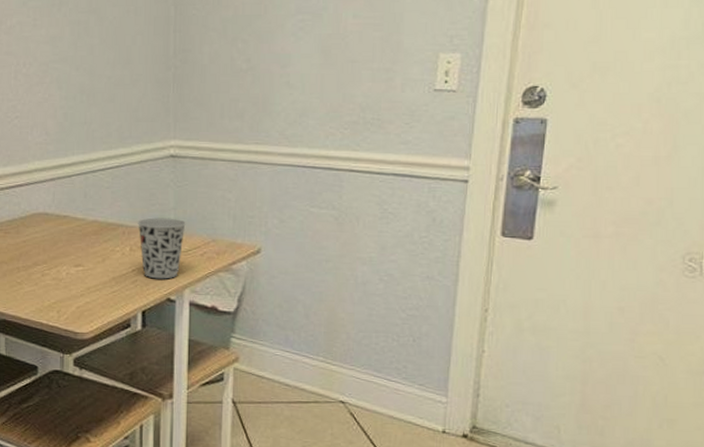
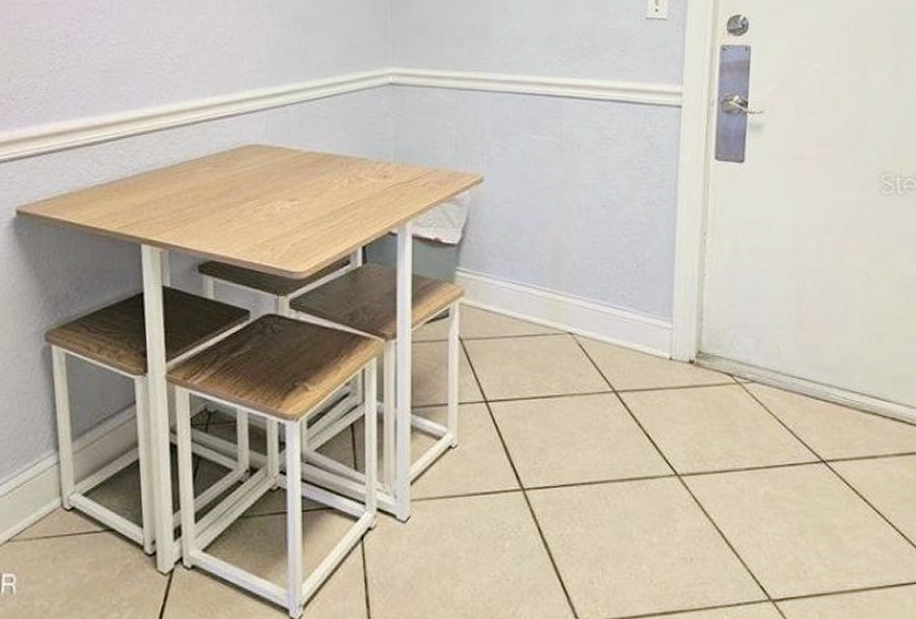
cup: present [138,217,186,279] -> none [356,147,406,212]

